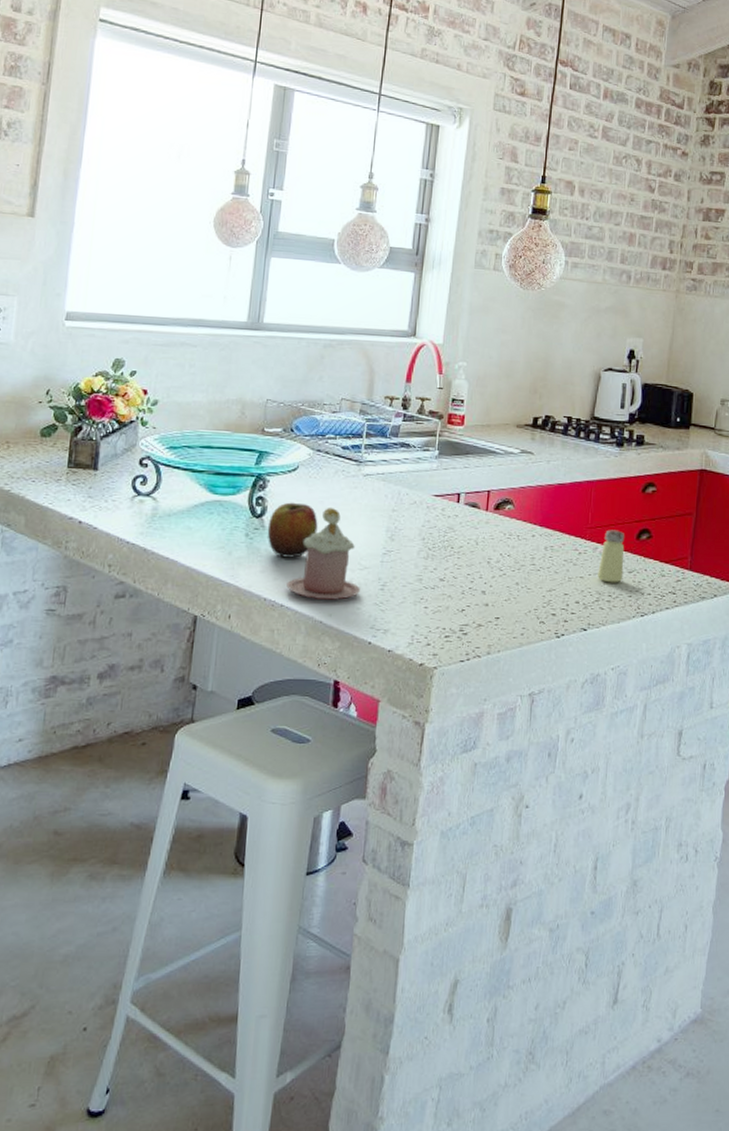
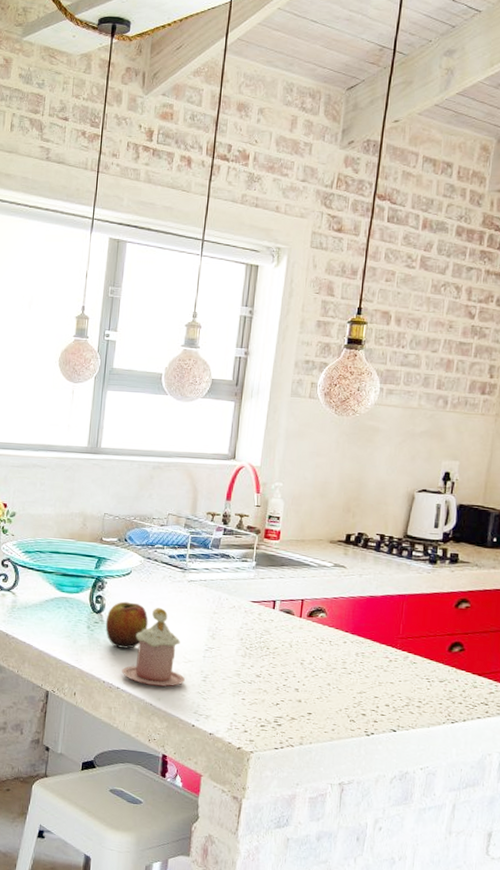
saltshaker: present [598,530,625,583] -> none [408,641,437,691]

